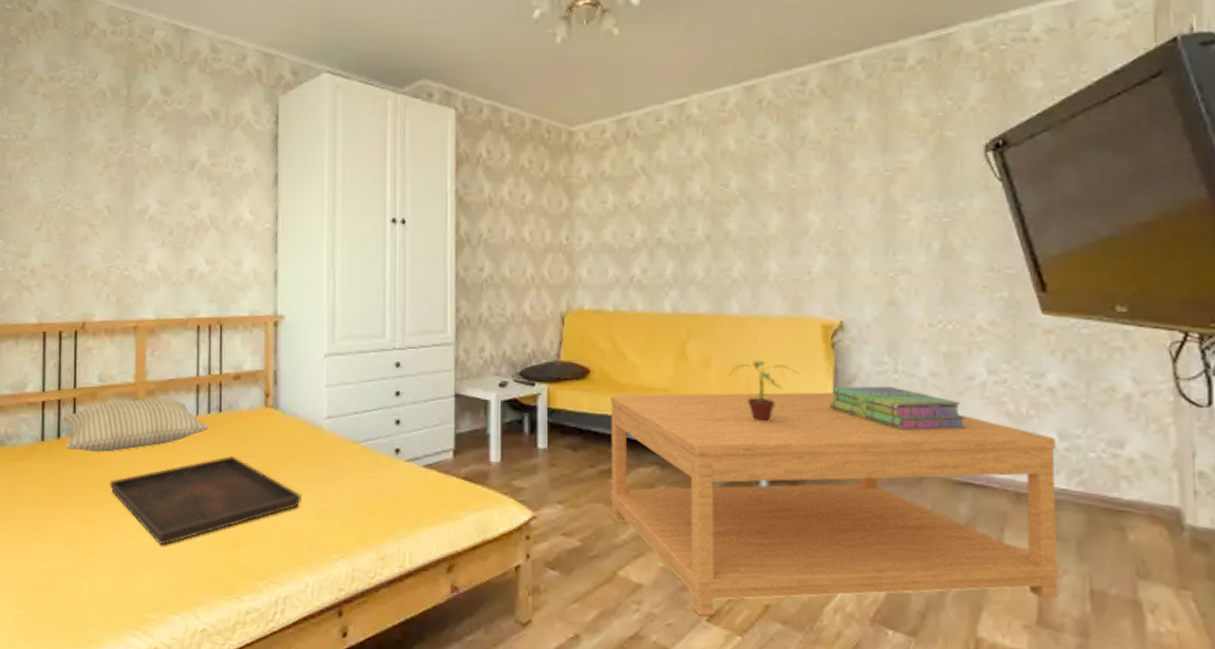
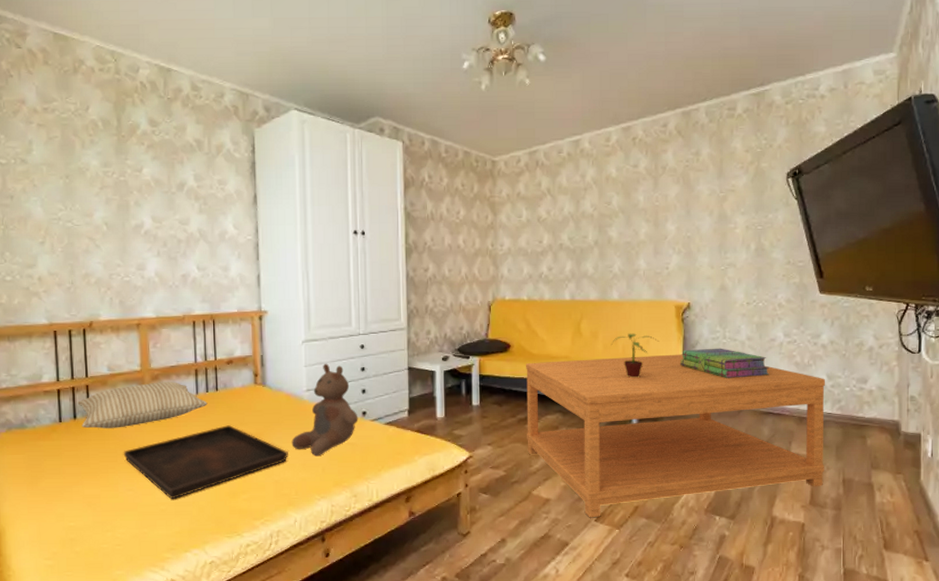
bear: none [306,384,390,504] -> present [291,363,359,457]

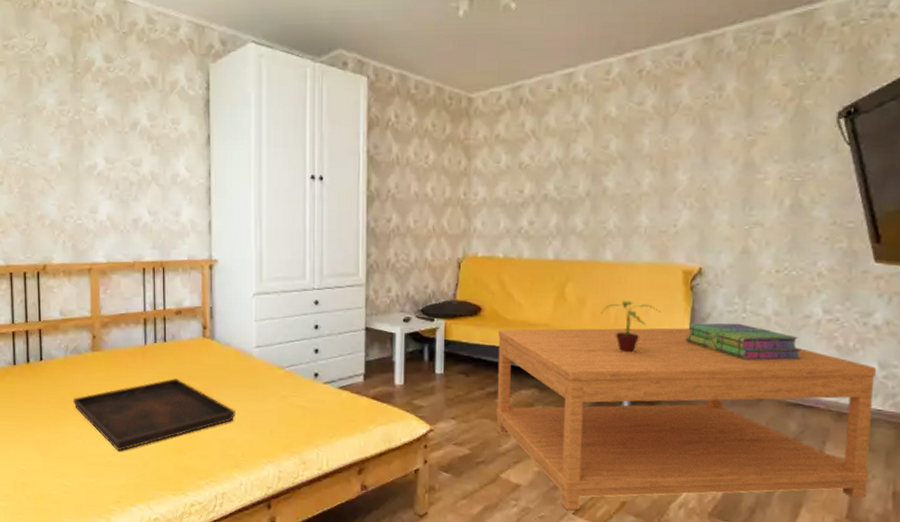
pillow: present [77,382,208,429] -> none [31,329,156,375]
bear: present [291,363,359,457] -> none [239,318,310,418]

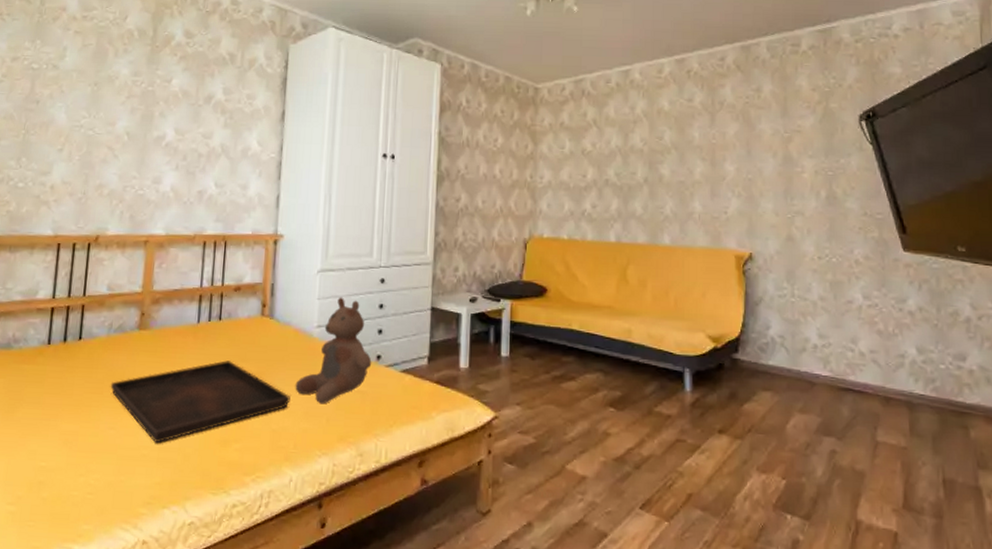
bear: none [239,318,310,418] -> present [295,297,372,405]
coffee table: present [496,327,877,511] -> none [562,310,919,505]
potted plant: present [600,301,661,354] -> none [661,284,717,337]
stack of books: present [685,323,801,360] -> none [740,307,847,345]

